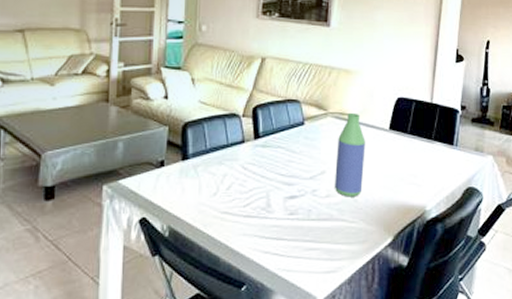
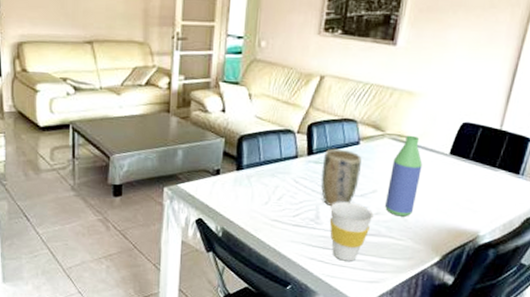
plant pot: none [269,130,308,191] -> present [320,148,362,206]
cup: none [281,187,324,251] -> present [329,202,374,261]

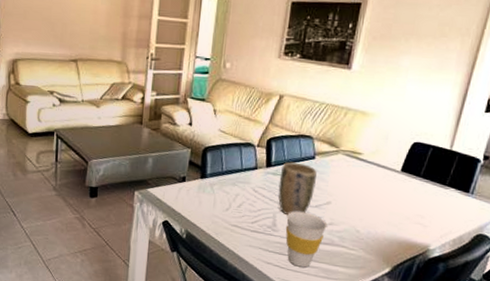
bottle: present [385,135,423,217] -> none [338,152,375,228]

